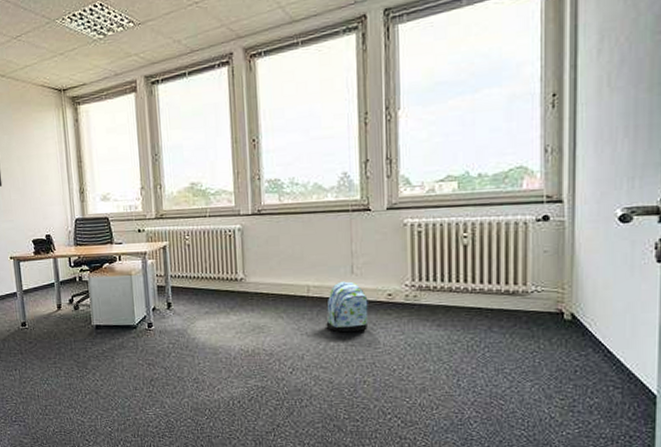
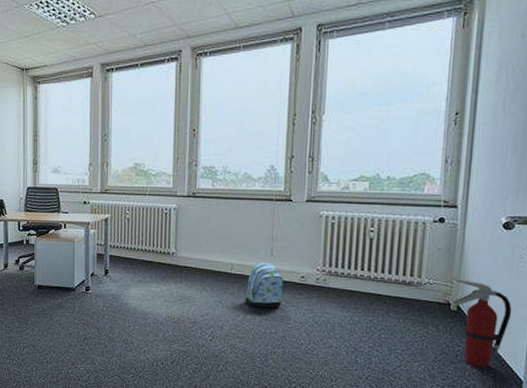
fire extinguisher: none [566,282,637,383] -> present [454,278,512,368]

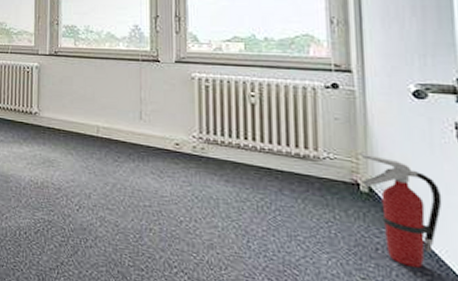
backpack: present [245,262,284,307] -> none [114,126,156,177]

